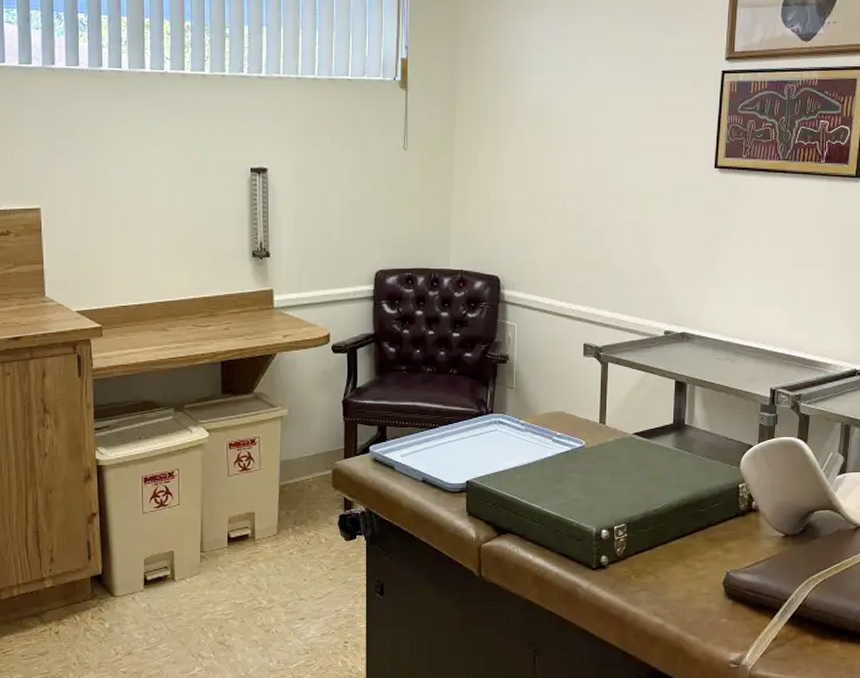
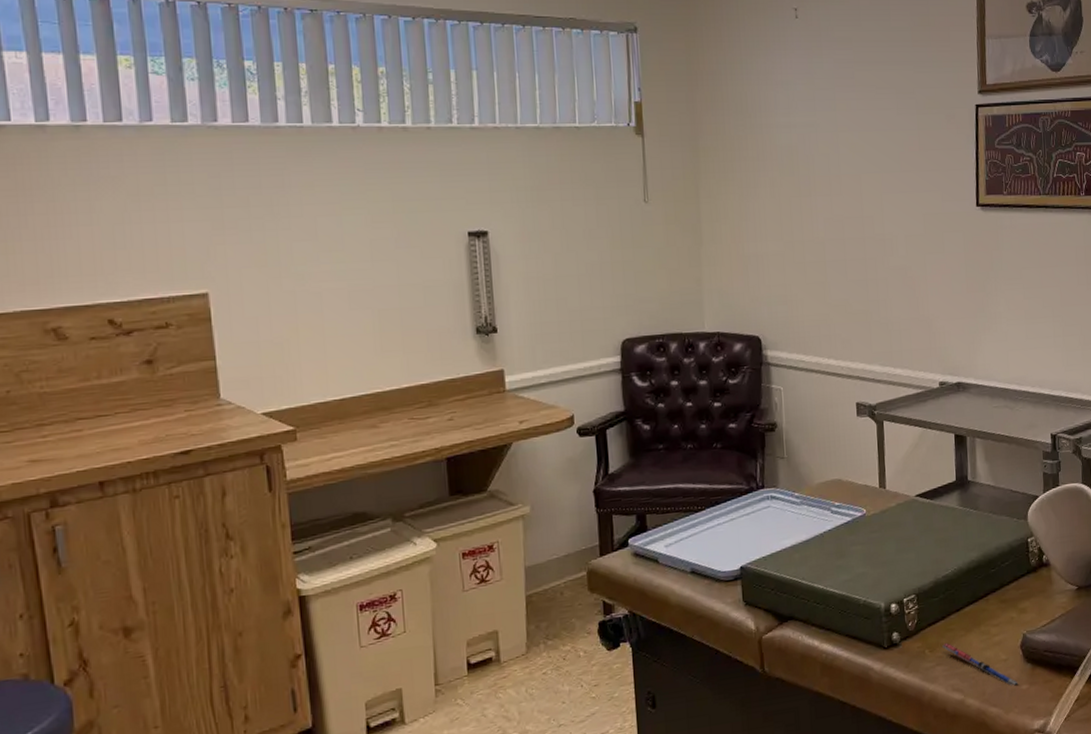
pen: none [648,571,717,619] -> present [942,643,1018,687]

